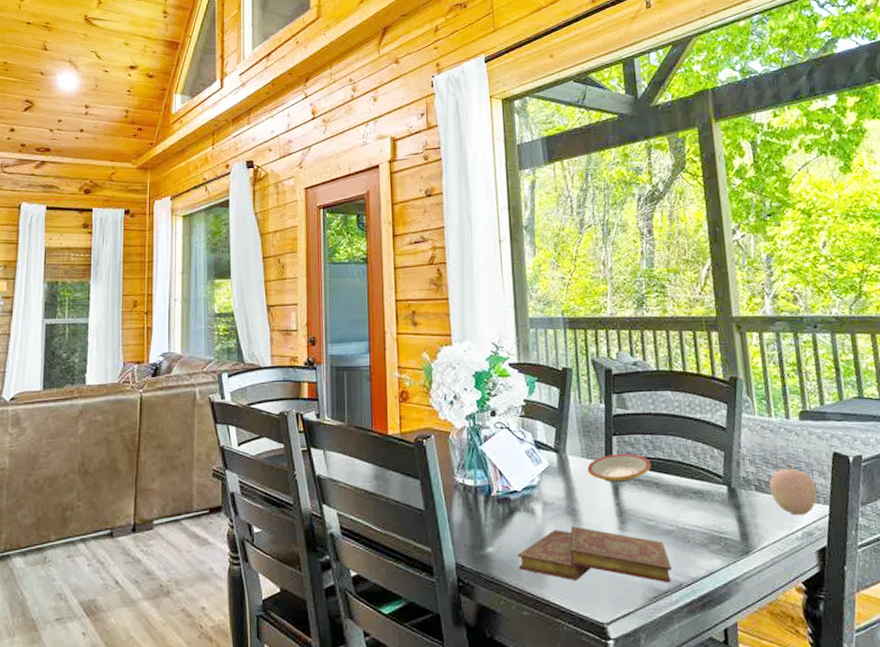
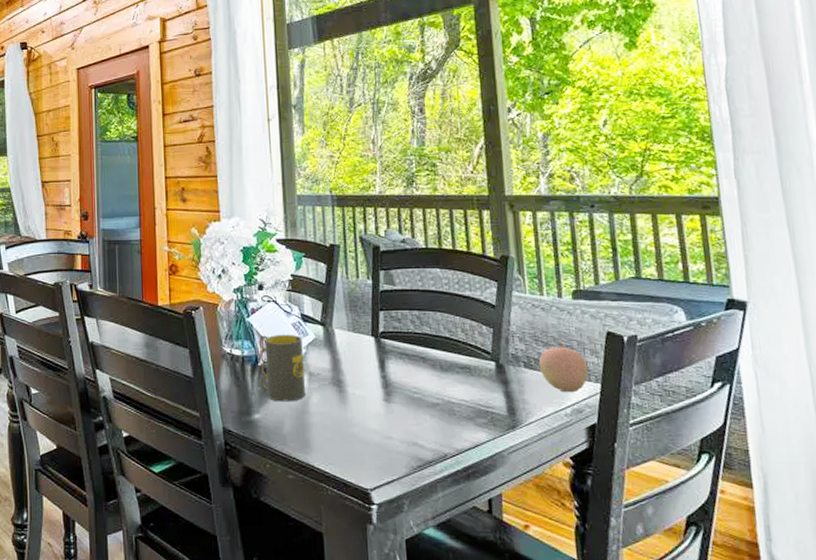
mug: none [491,462,540,534] -> present [258,334,305,402]
book: present [517,526,672,583] -> none [283,397,437,454]
plate: present [587,453,652,483] -> none [353,328,419,357]

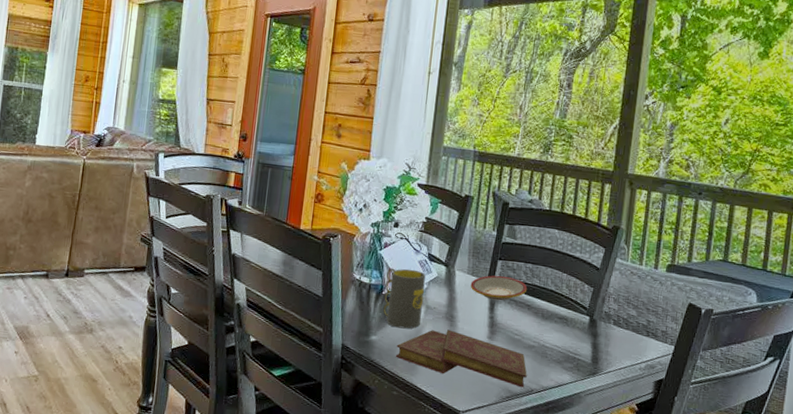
book: none [283,397,437,454] -> present [395,329,527,388]
plate: none [353,328,419,357] -> present [470,275,528,301]
apple: present [538,341,589,393] -> none [625,306,667,351]

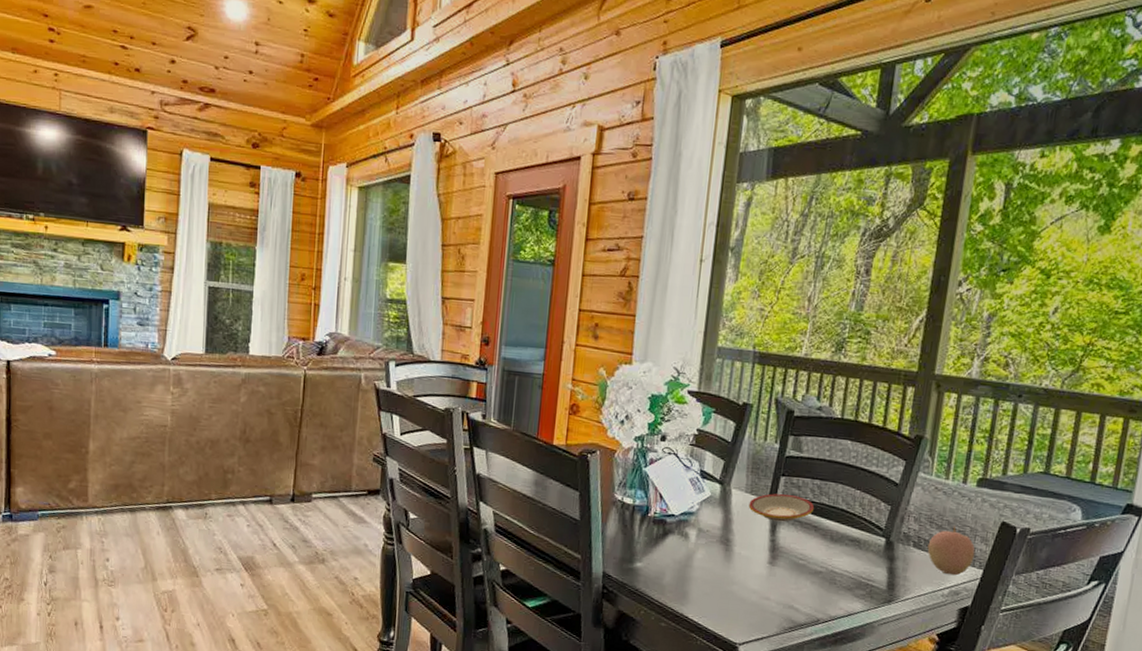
mug: present [383,268,426,329] -> none [648,487,697,555]
book: present [395,329,527,388] -> none [663,555,813,618]
apple: none [625,306,667,351] -> present [927,526,975,576]

